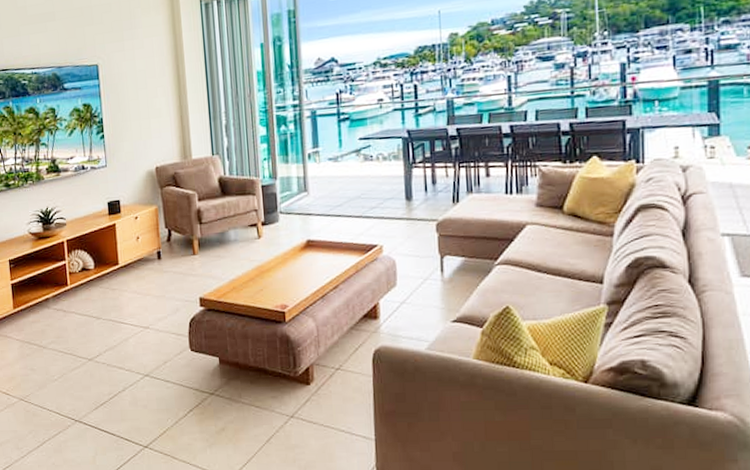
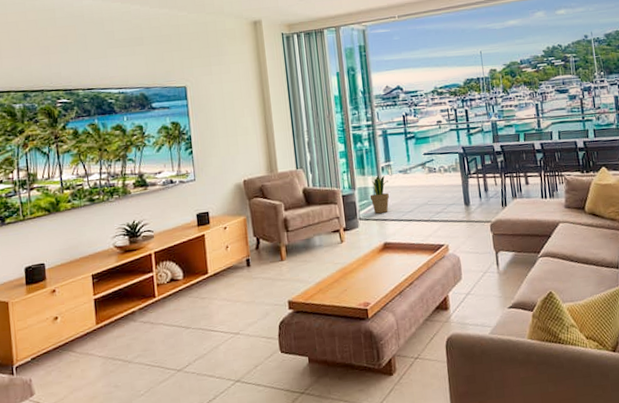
potted plant: none [293,163,315,207] -> present [370,175,389,214]

